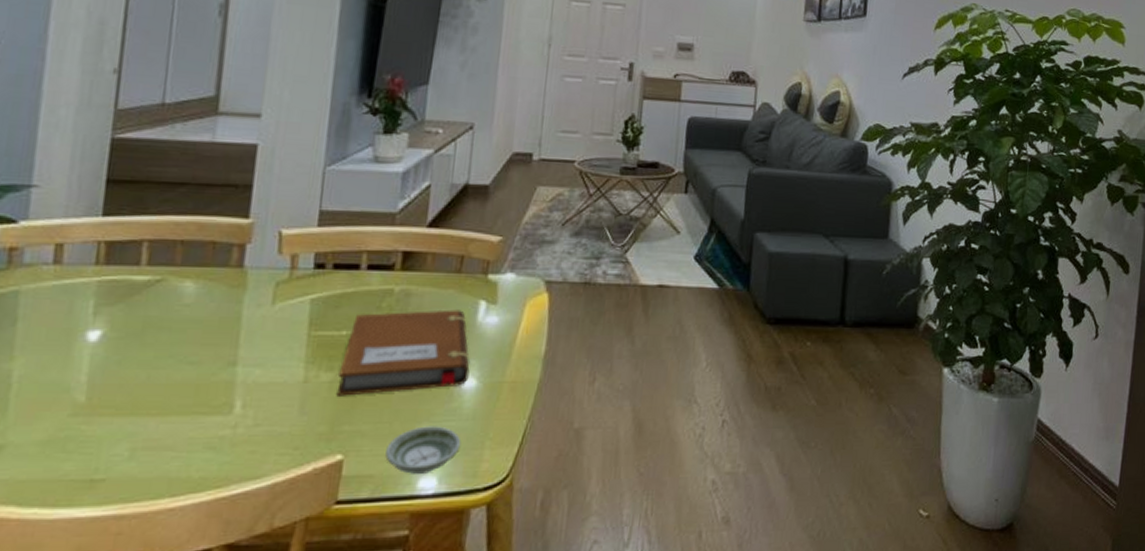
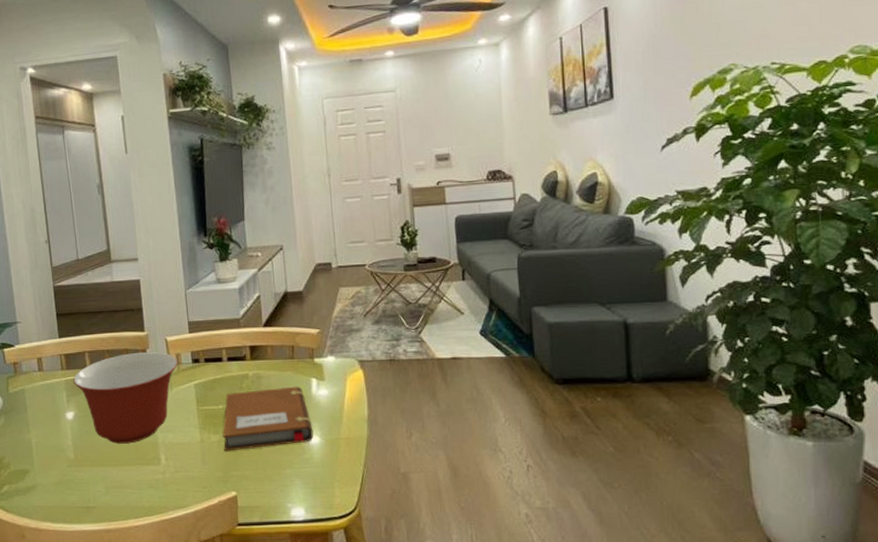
mixing bowl: none [112,248,293,382] -> present [73,352,178,444]
saucer: present [385,426,461,474] -> none [264,471,317,506]

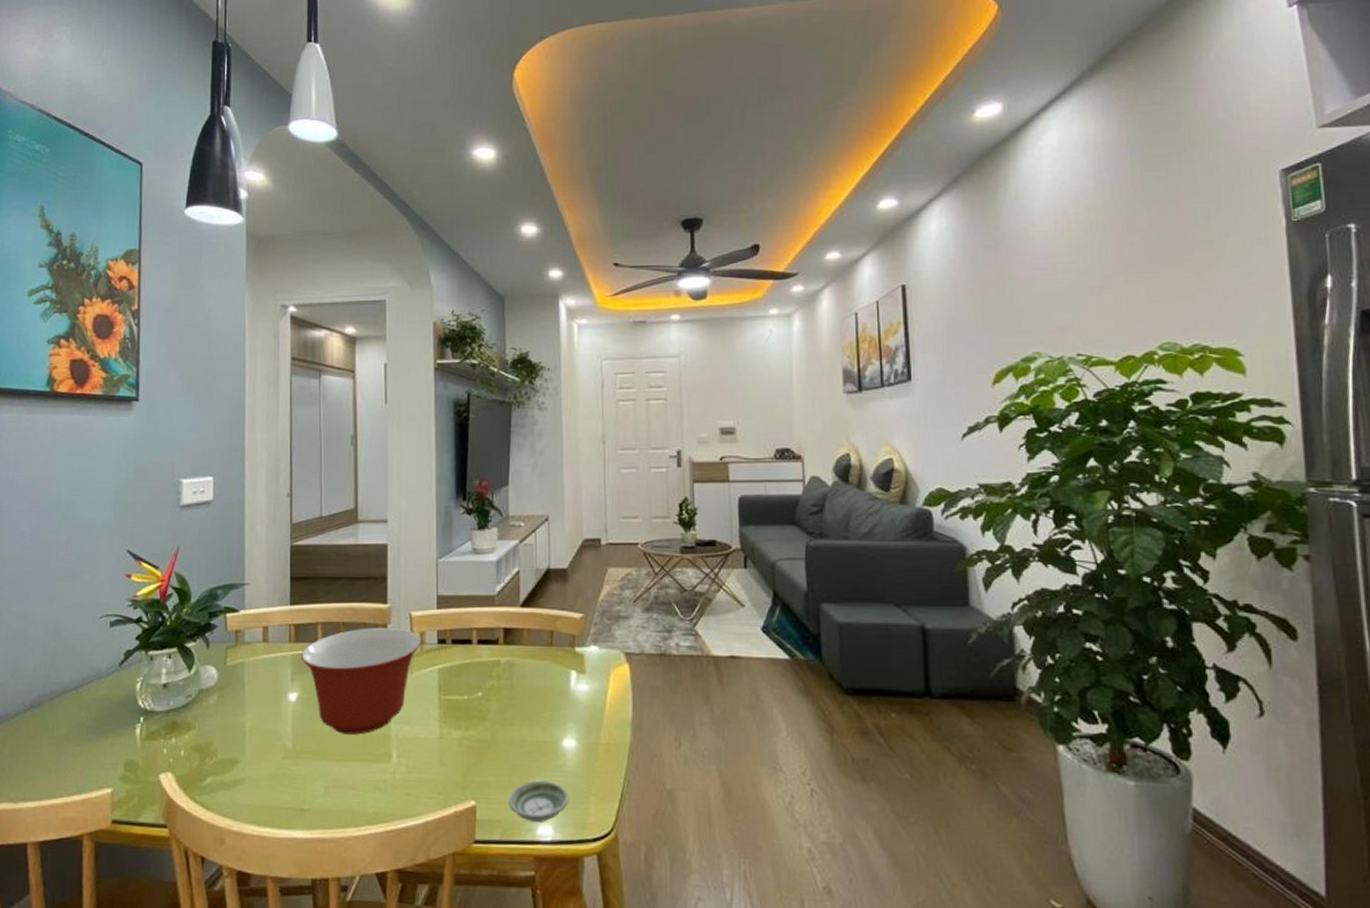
notebook: present [223,386,314,451] -> none [465,678,569,751]
saucer: none [264,471,317,506] -> present [509,780,569,822]

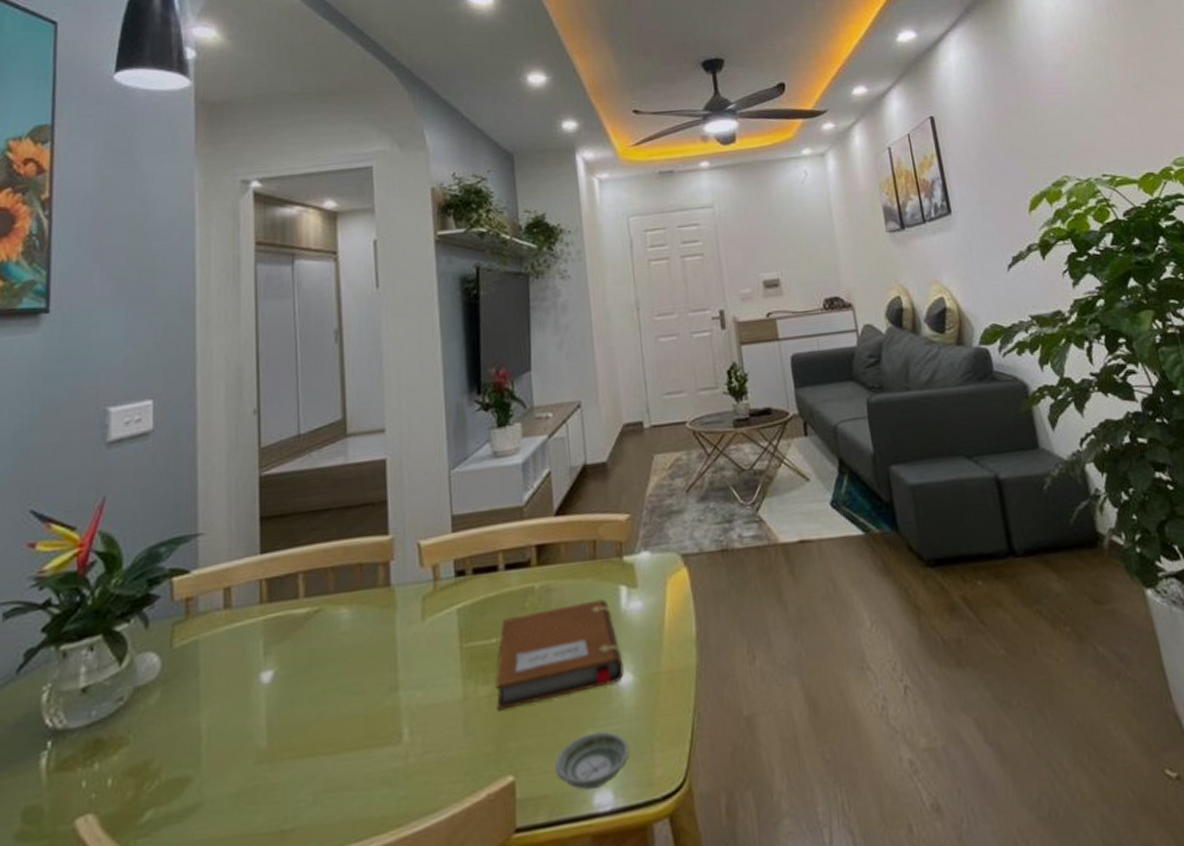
mixing bowl: present [301,628,422,735] -> none [277,564,435,717]
notebook: none [465,678,569,751] -> present [496,599,624,711]

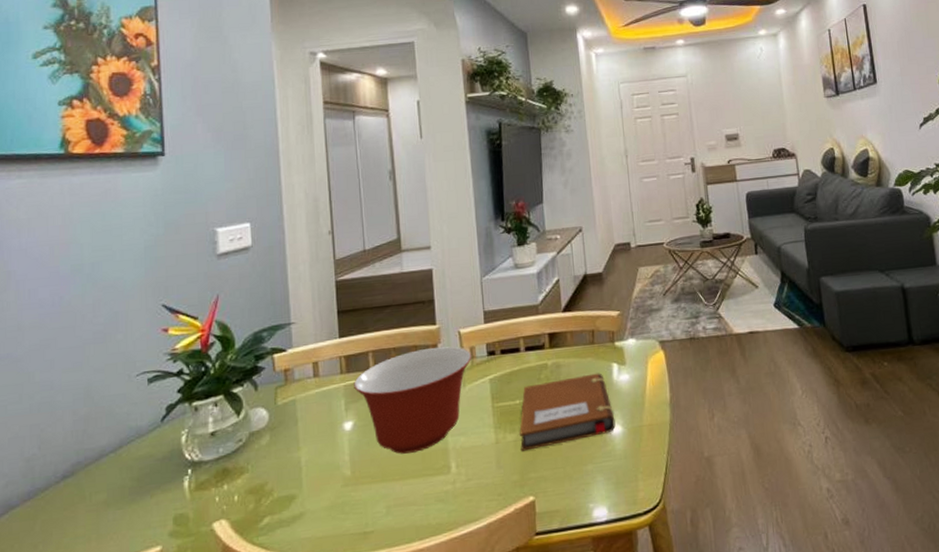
mixing bowl: none [277,564,435,717] -> present [354,346,472,454]
saucer: present [555,731,630,790] -> none [565,466,620,506]

